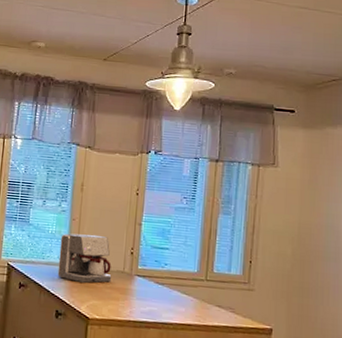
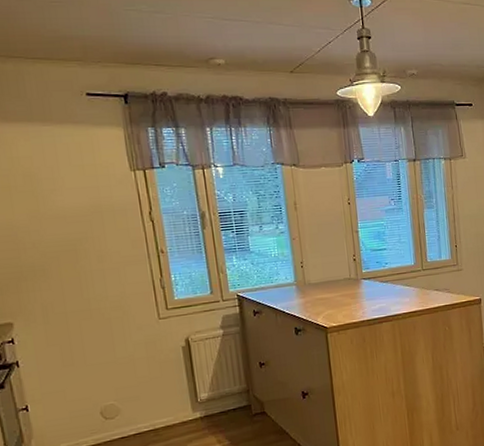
coffee maker: present [57,233,112,284] -> none [284,249,341,298]

